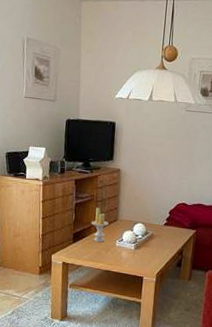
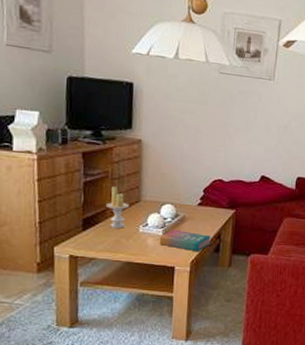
book: none [131,245,174,266] -> present [159,230,211,252]

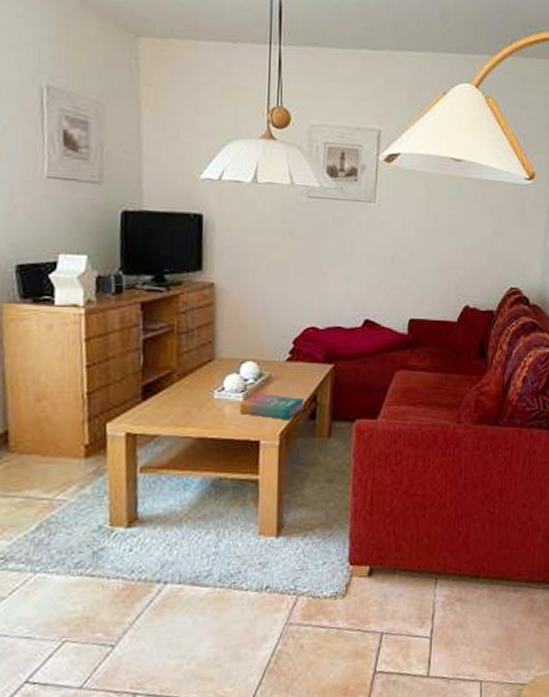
candle: present [105,187,129,229] -> none [171,343,200,395]

